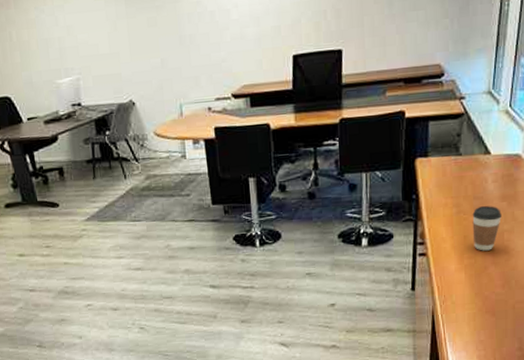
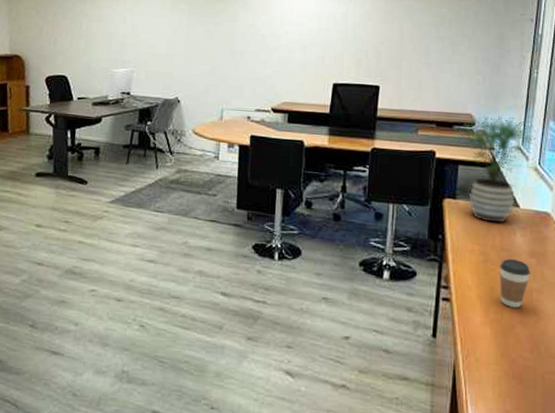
potted plant: none [422,60,508,175] -> present [453,115,537,224]

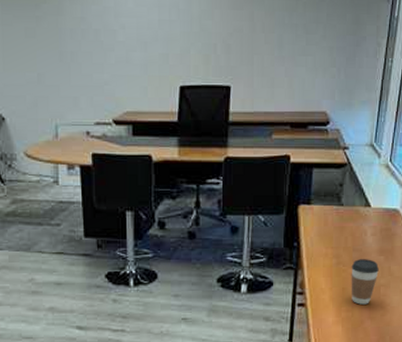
potted plant: present [453,115,537,224] -> none [307,111,389,225]

